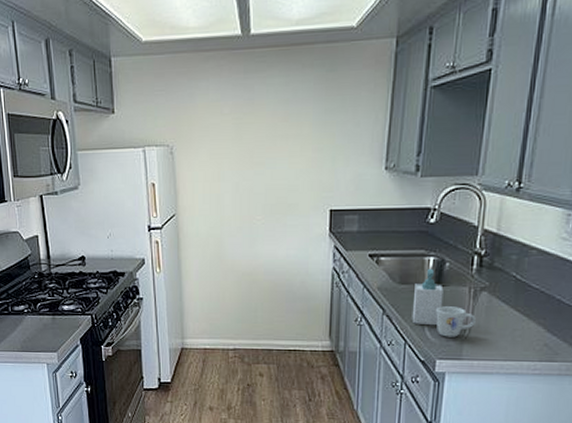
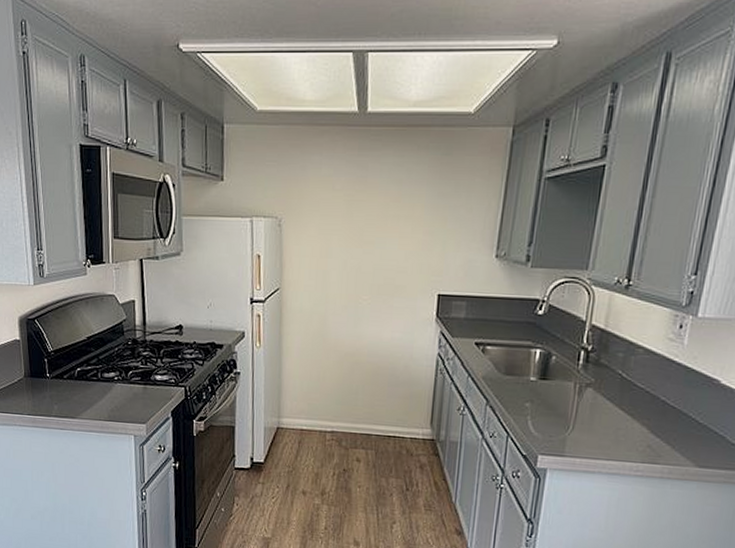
soap bottle: present [412,268,444,326] -> none [515,360,549,420]
mug: present [436,306,476,337] -> none [539,400,580,433]

